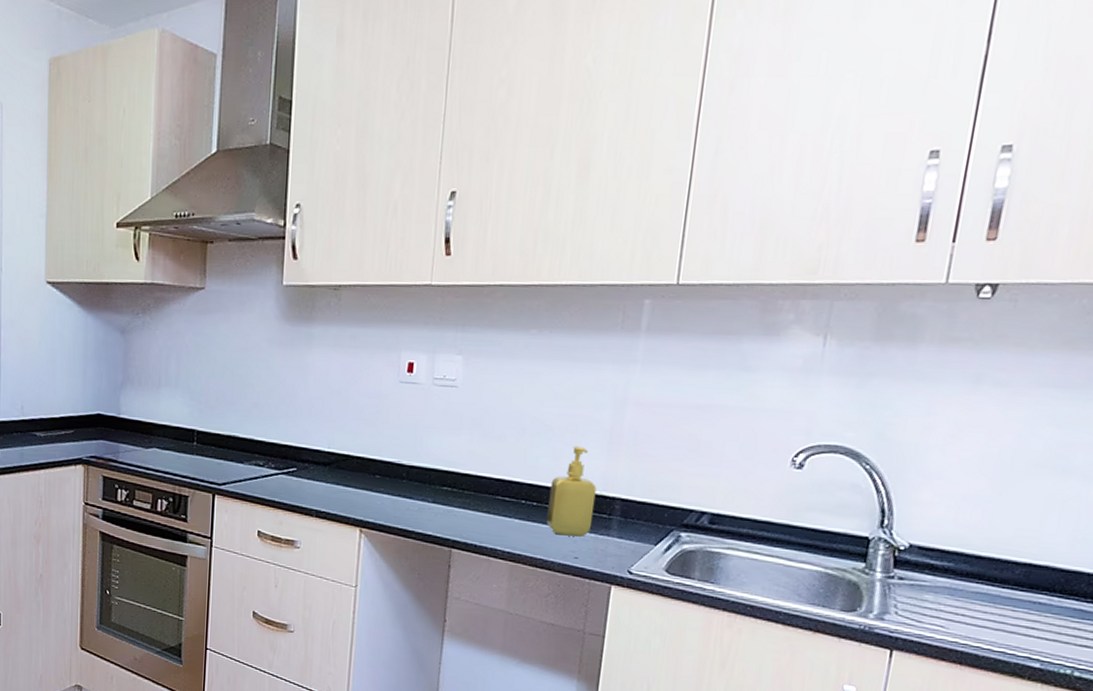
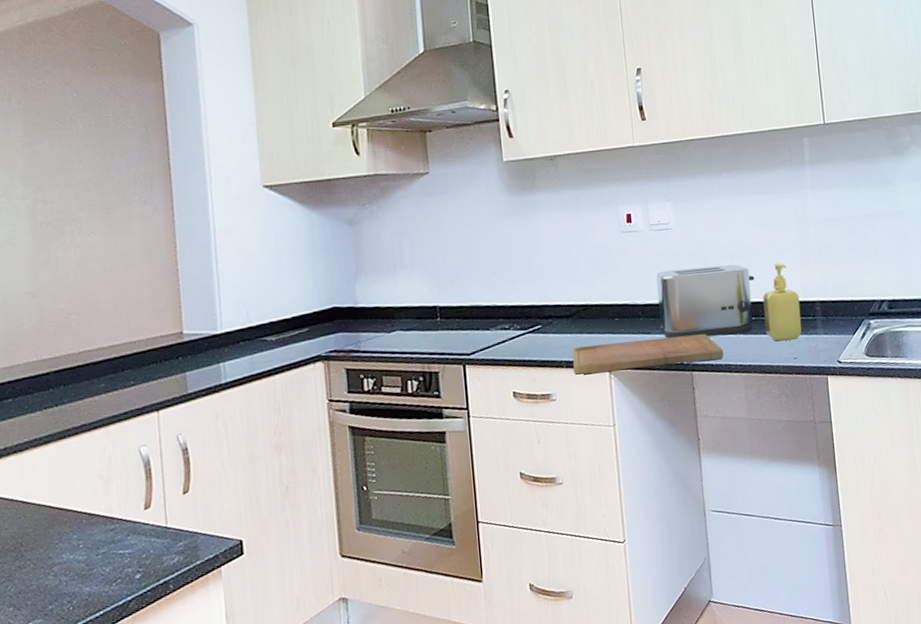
cutting board: none [322,498,491,541] -> present [572,333,723,375]
toaster: none [424,432,546,518] -> present [656,264,755,338]

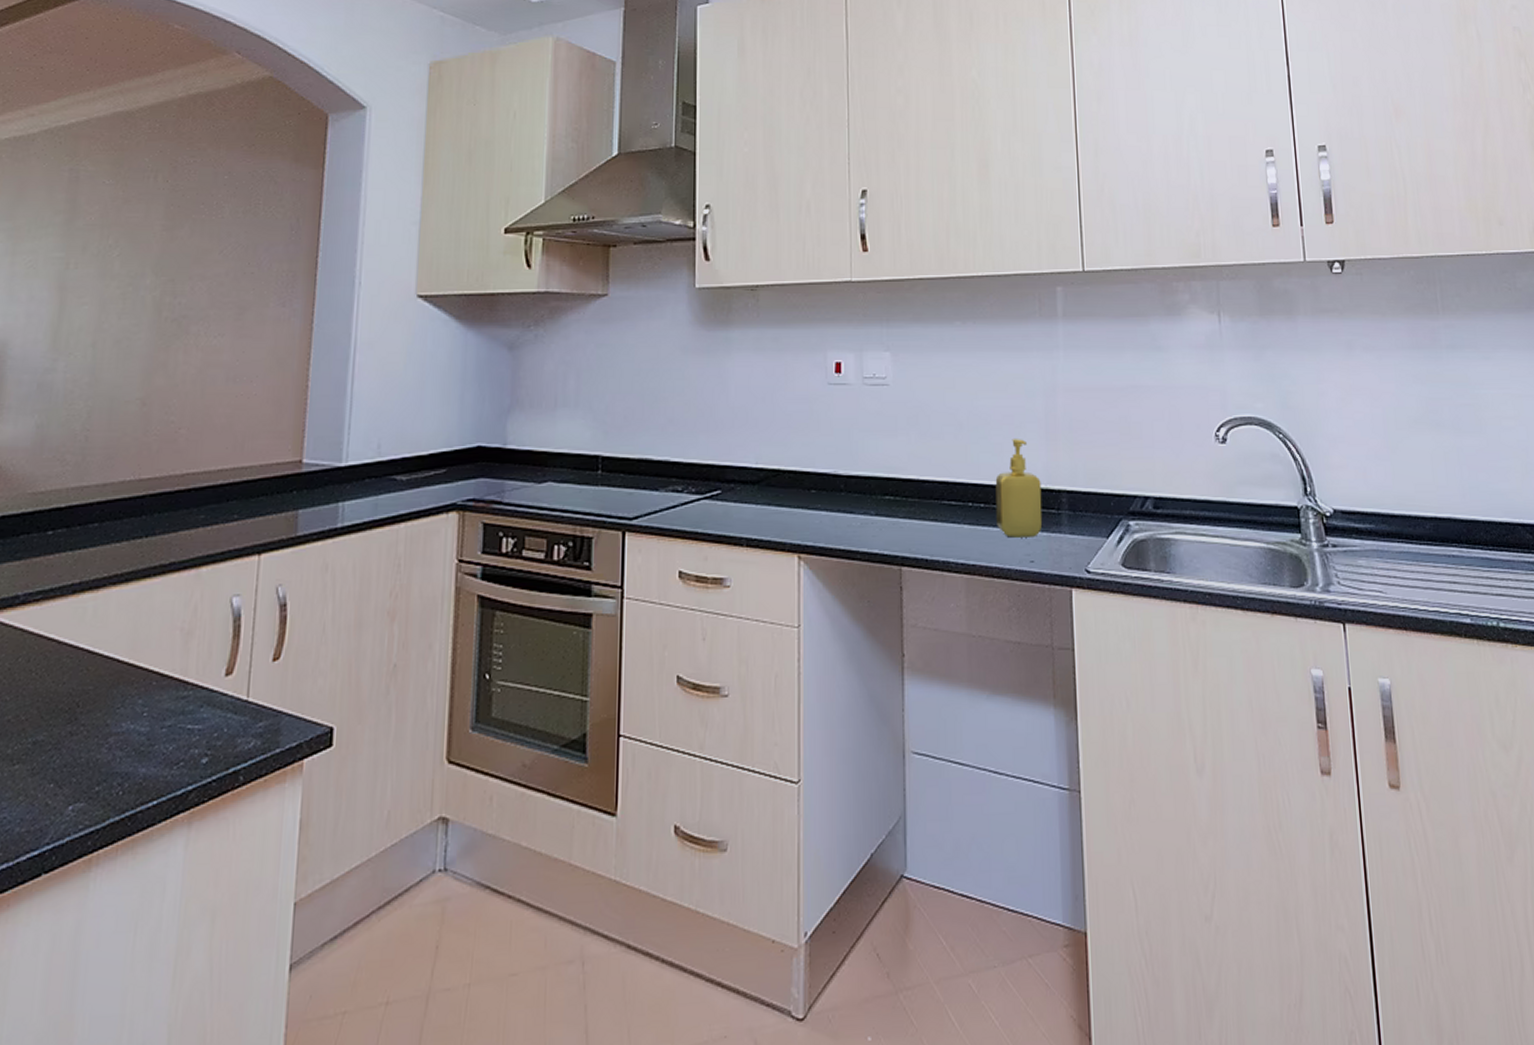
cutting board: present [572,333,723,375] -> none [754,518,941,557]
toaster: present [656,264,755,338] -> none [865,434,987,523]

